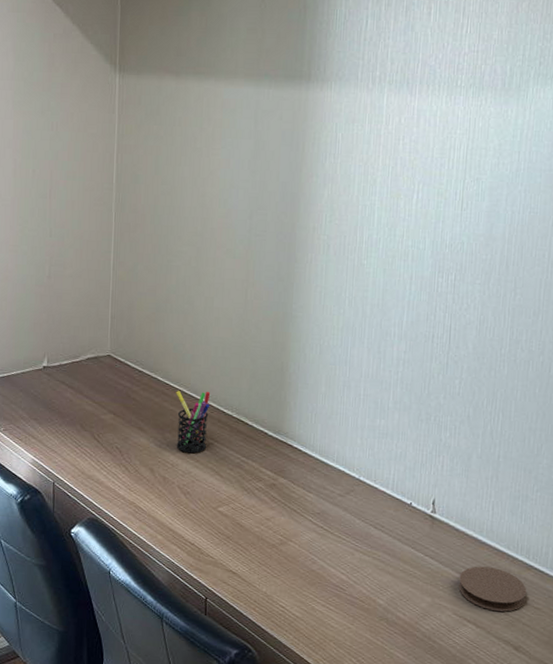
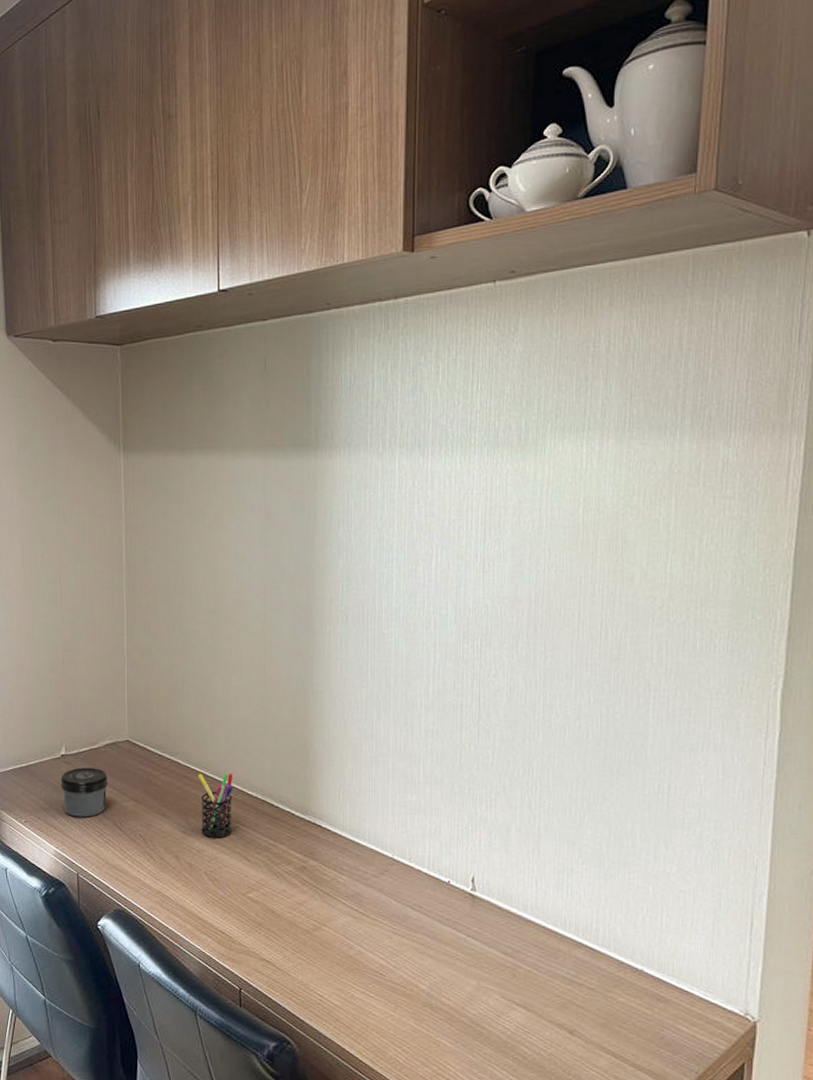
jar: none [41,379,88,428] -> present [61,767,109,817]
coaster: present [458,566,527,612] -> none [505,945,579,993]

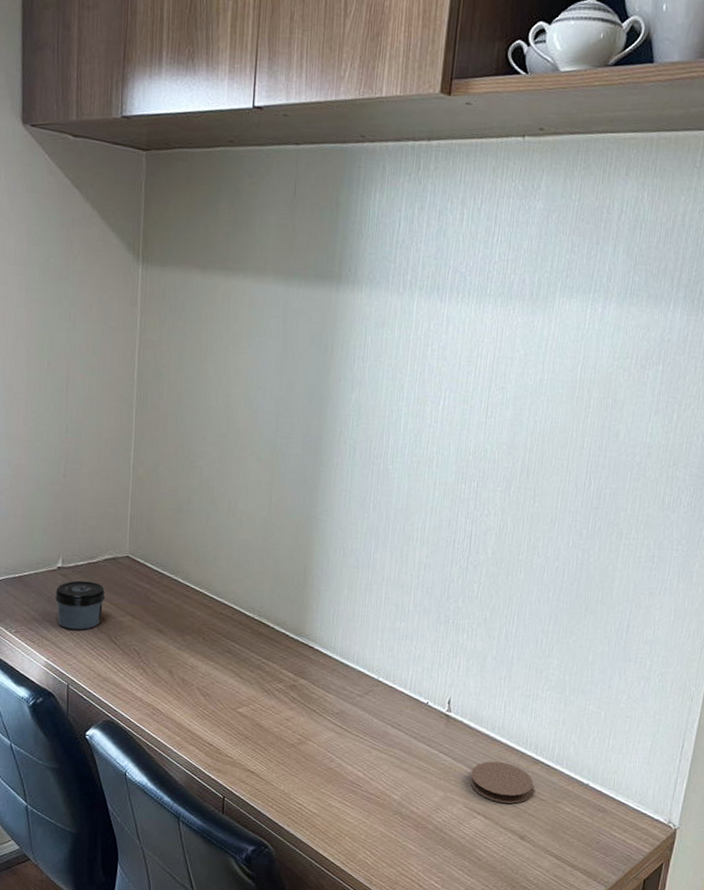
pen holder: present [198,772,234,838] -> none [196,593,232,656]
coaster: none [505,945,579,993] -> present [470,761,534,804]

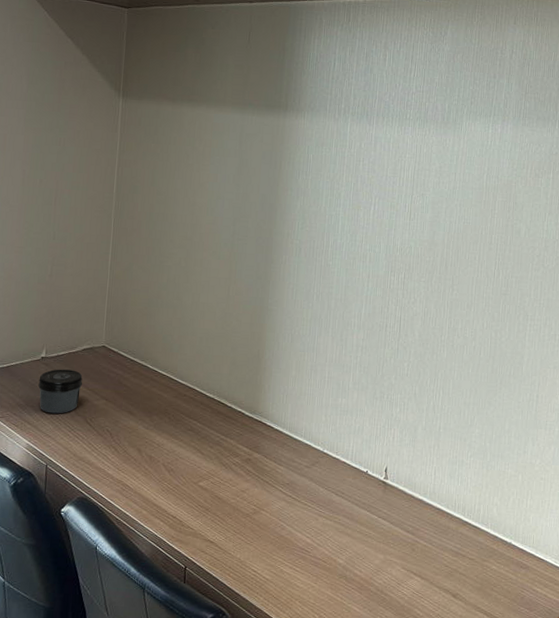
coaster: present [470,761,534,804] -> none [406,524,463,564]

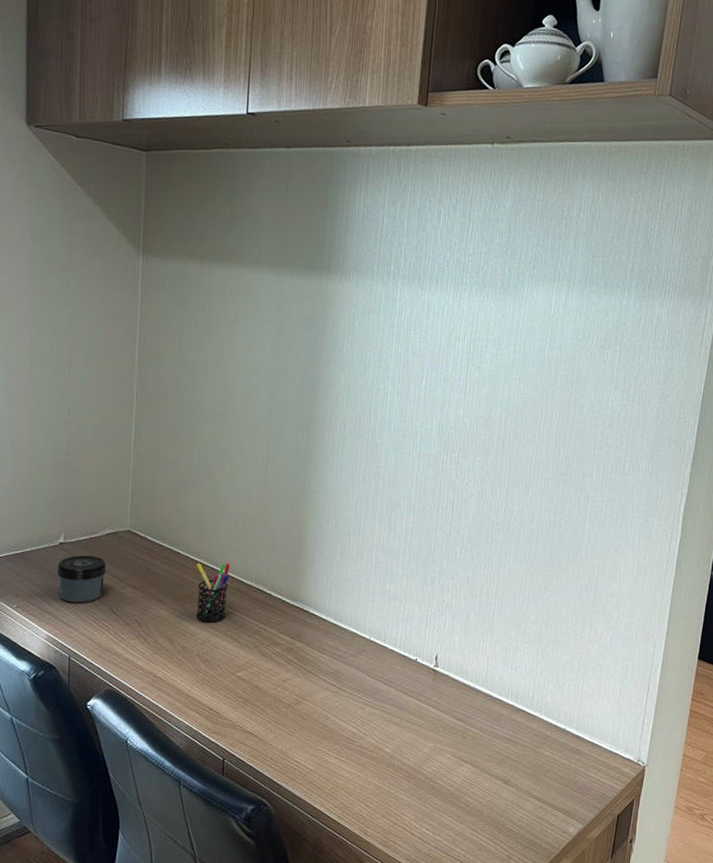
pen holder: none [162,377,195,434] -> present [196,562,231,623]

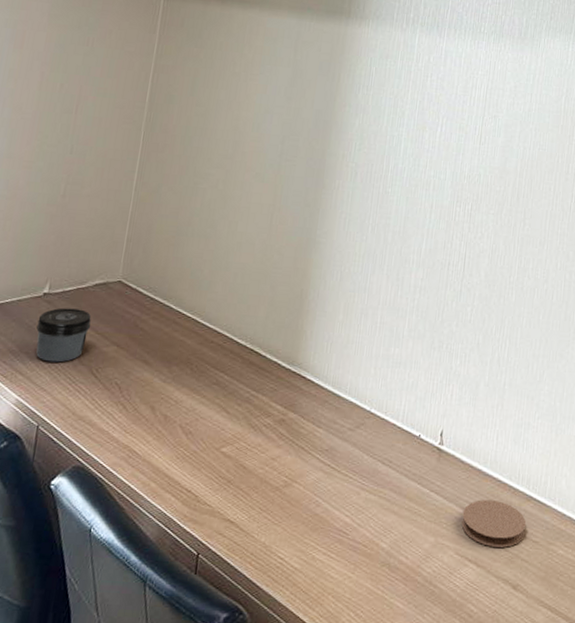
pen holder: present [196,562,231,623] -> none [182,319,225,388]
coaster: none [457,712,516,751] -> present [461,499,527,548]

